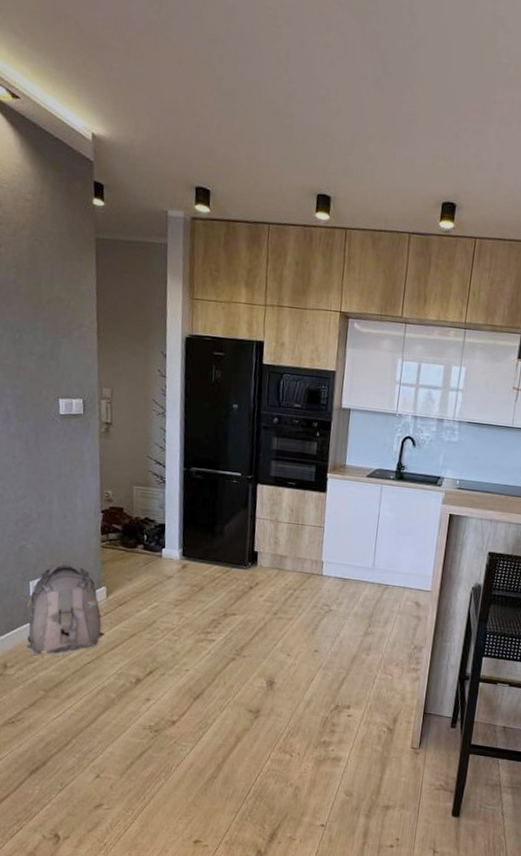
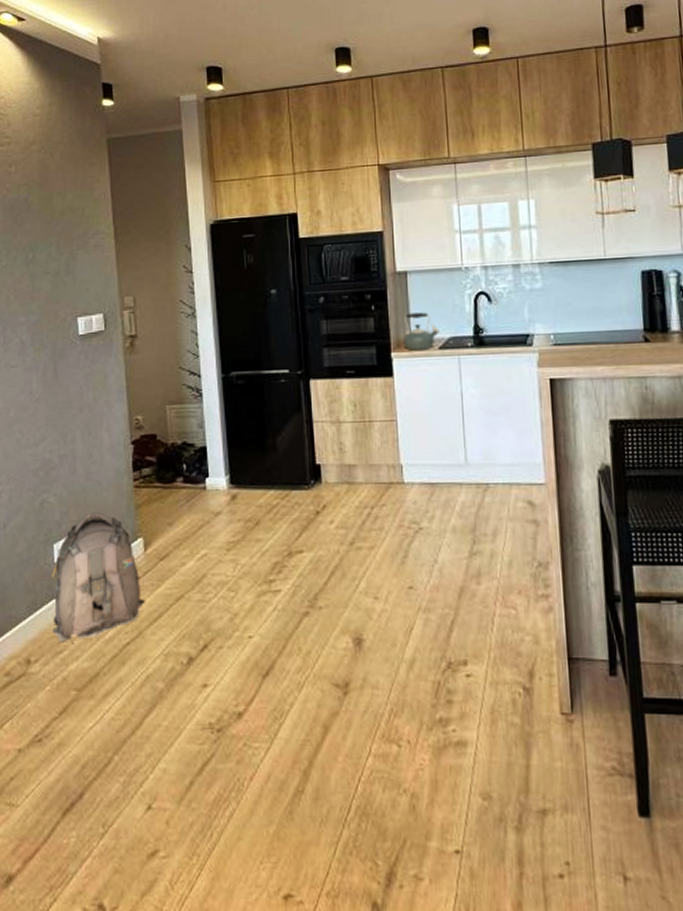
kettle: none [338,444,370,477] -> present [403,312,440,352]

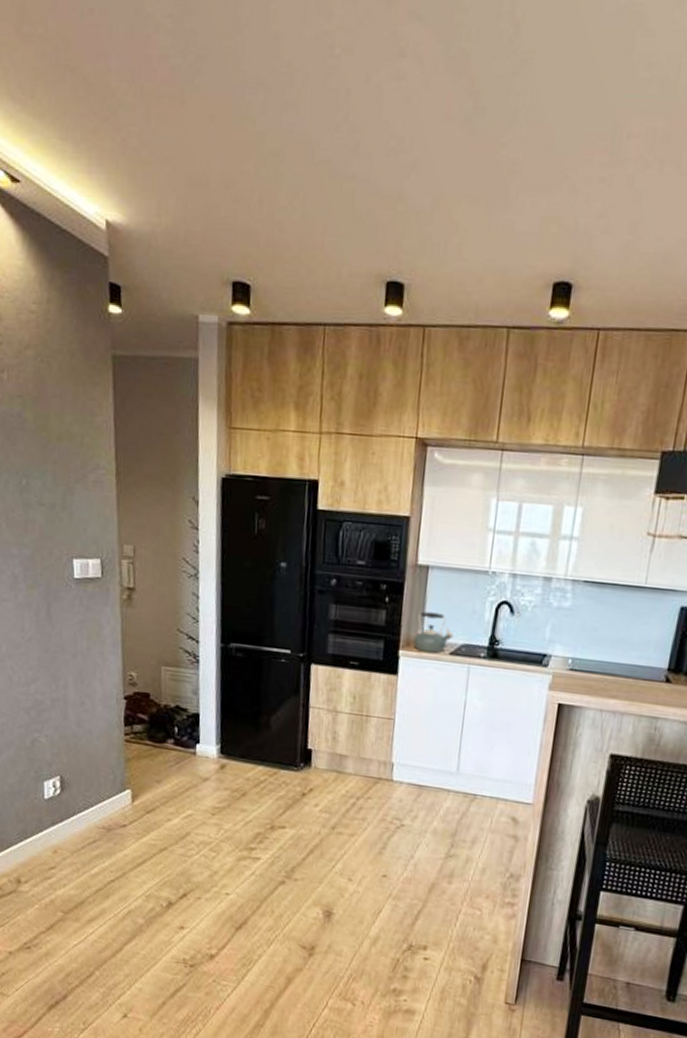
backpack: present [52,512,146,643] -> none [41,758,131,872]

